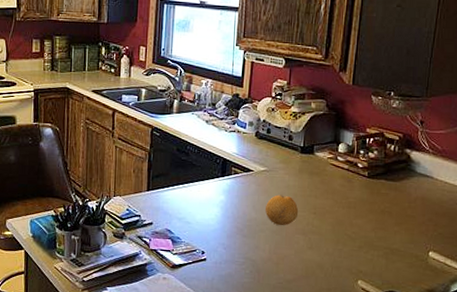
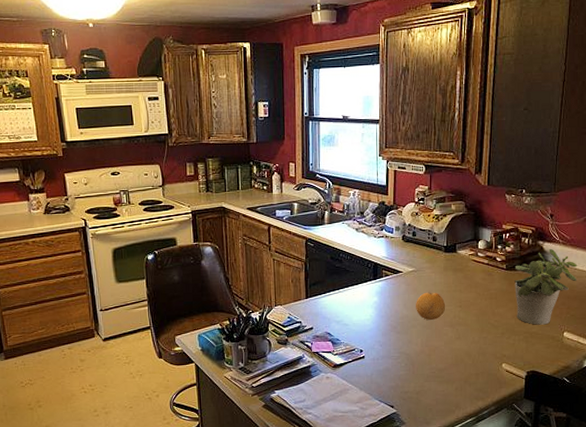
potted plant: none [376,158,449,242] -> present [515,248,578,325]

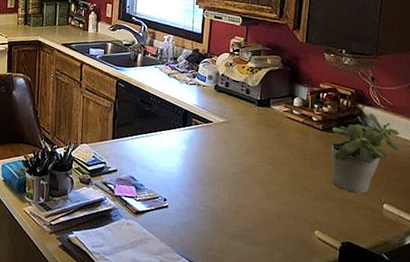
fruit: present [416,292,446,320] -> none [225,145,257,175]

